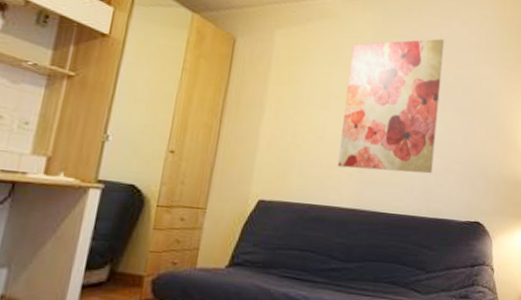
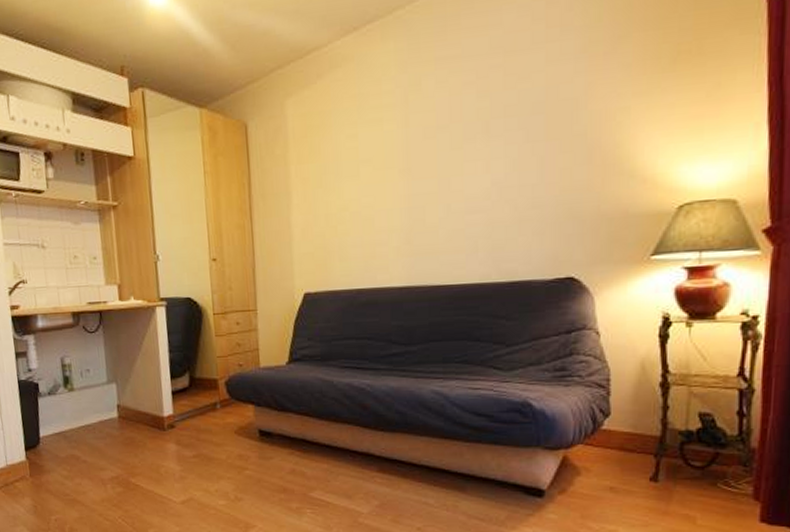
wall art: present [337,38,445,174] -> none [375,44,500,242]

